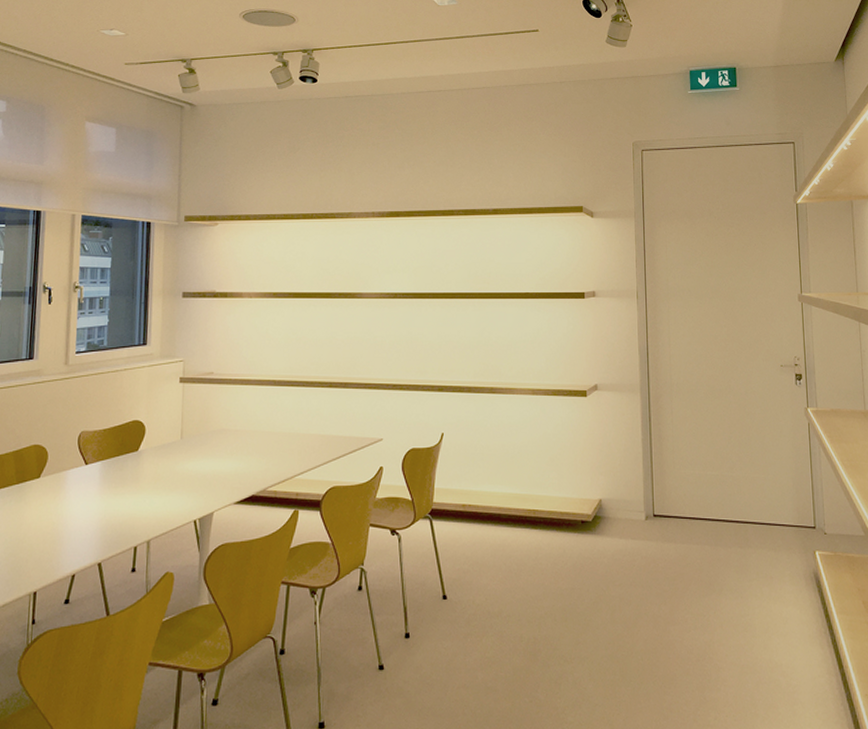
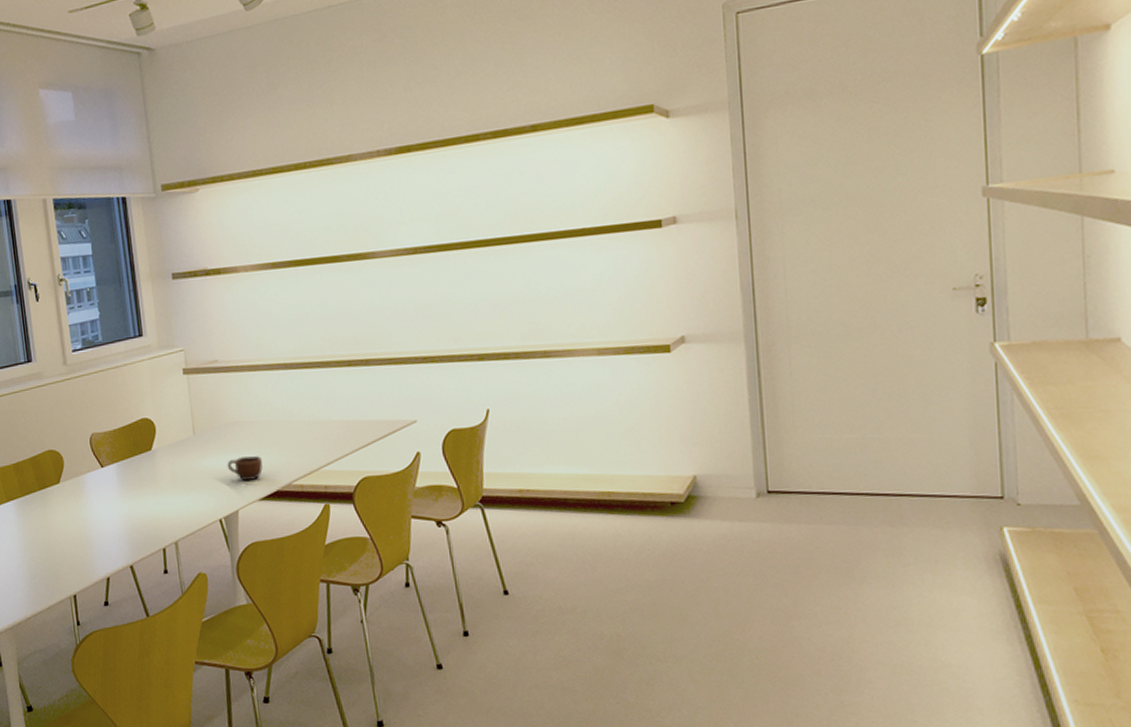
mug: none [208,462,242,484] -> present [227,456,263,480]

